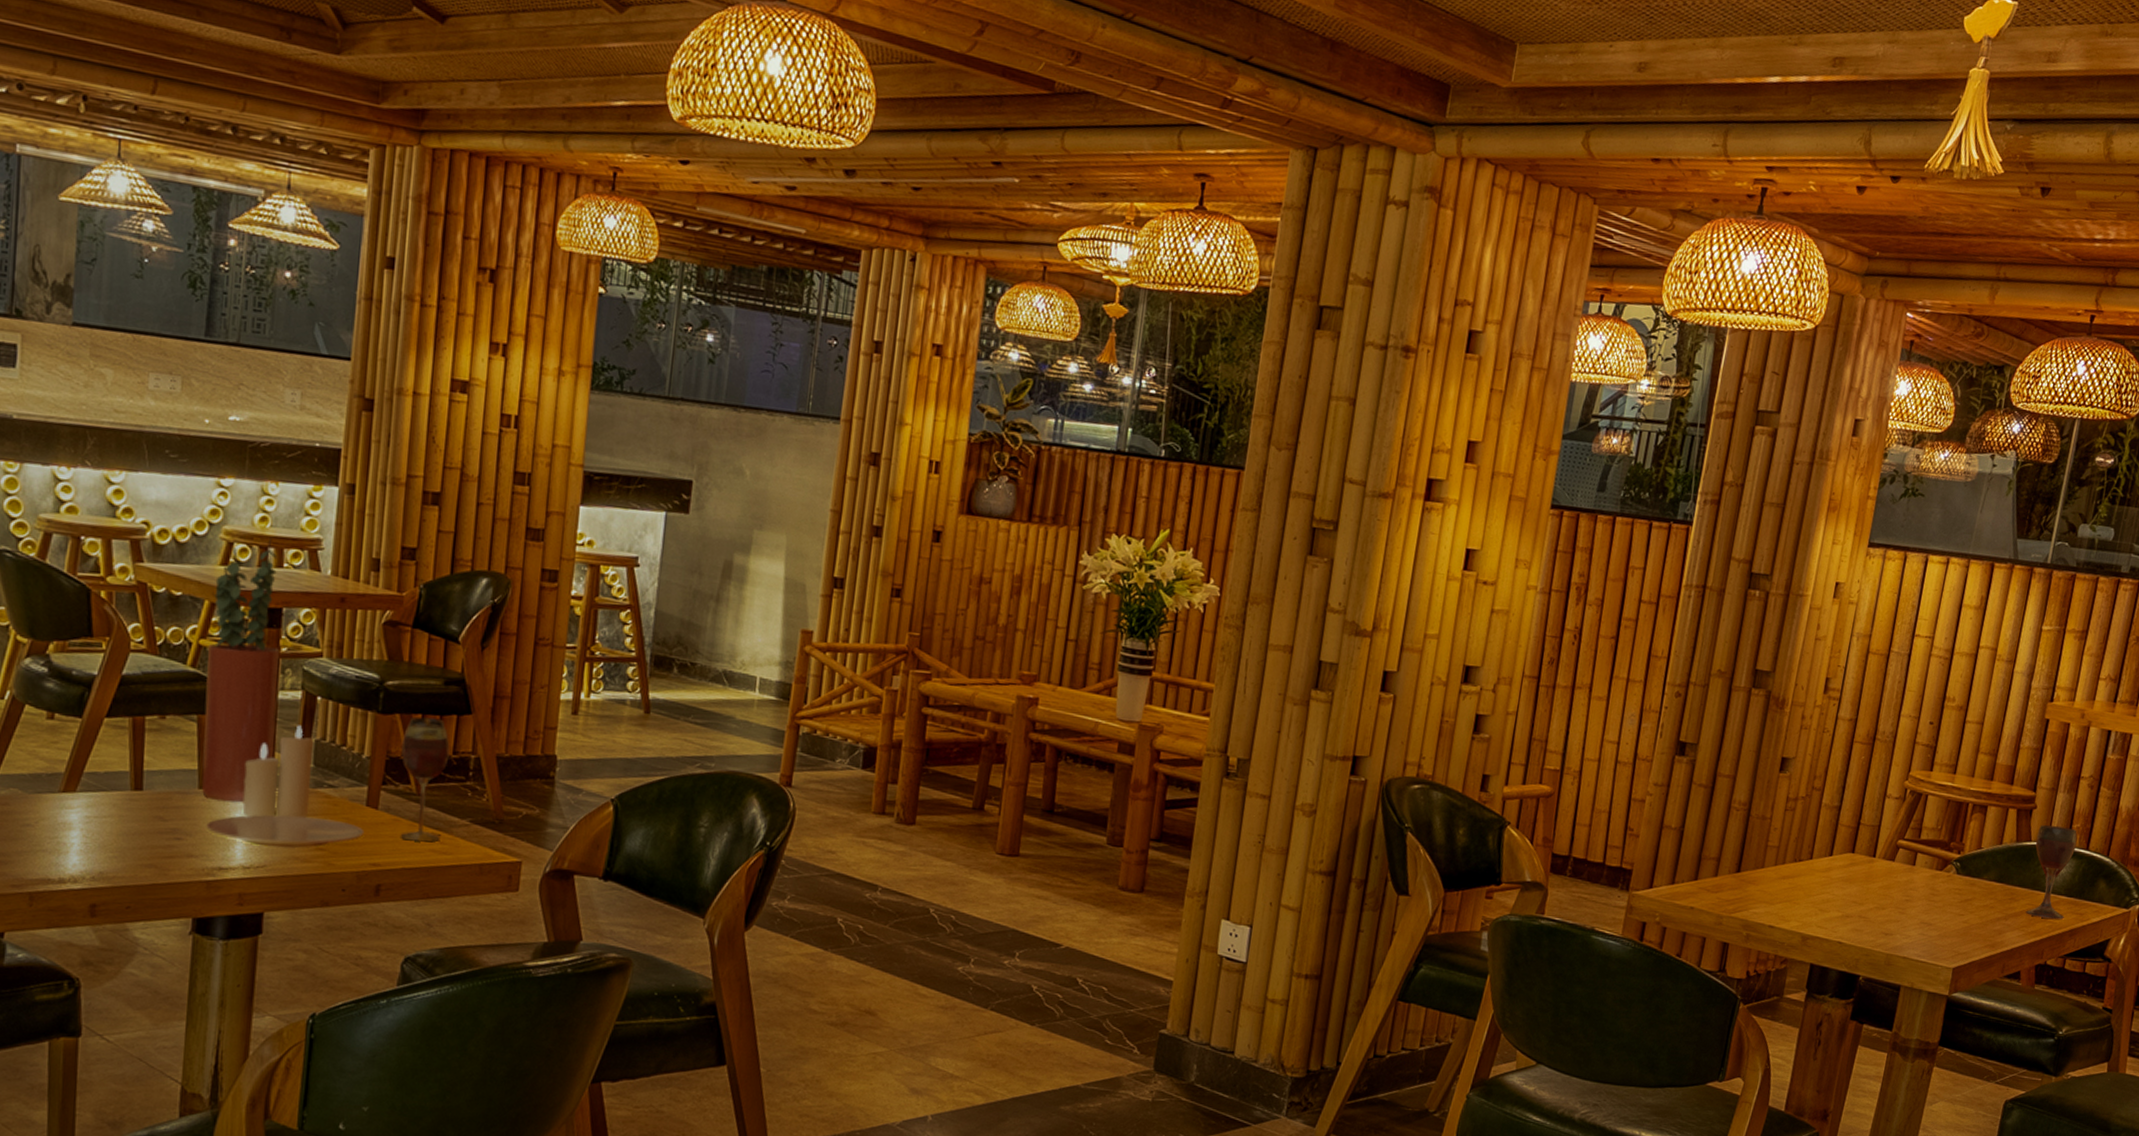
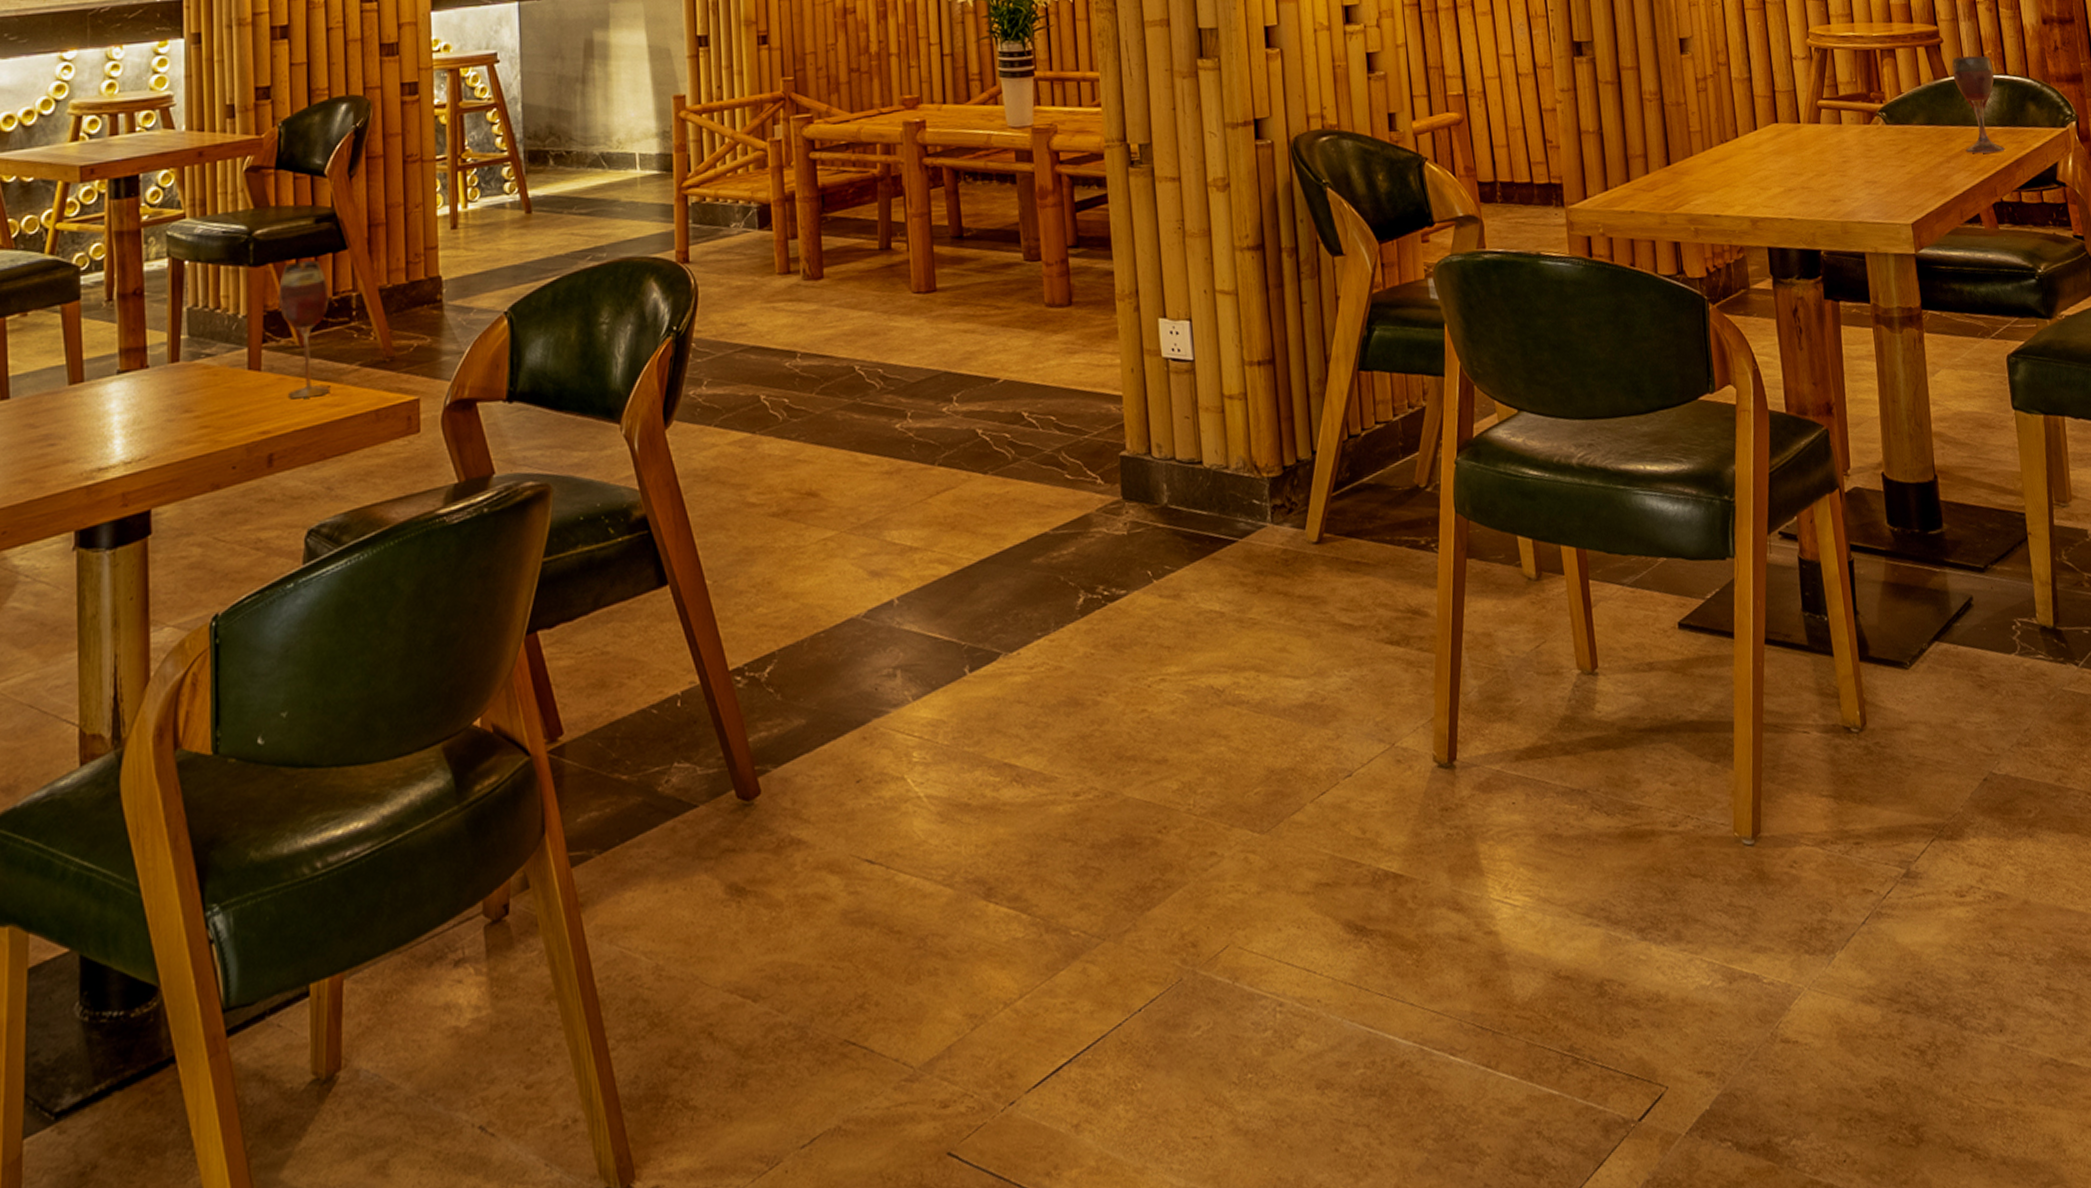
vase: present [202,537,279,803] -> none [65,103,144,396]
plate: present [206,814,365,848] -> none [80,391,250,436]
candle: present [242,725,314,819] -> none [116,295,187,406]

